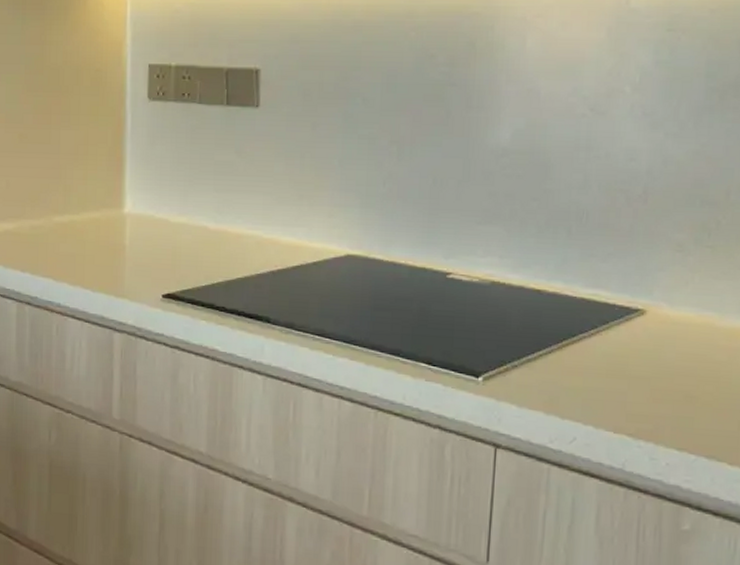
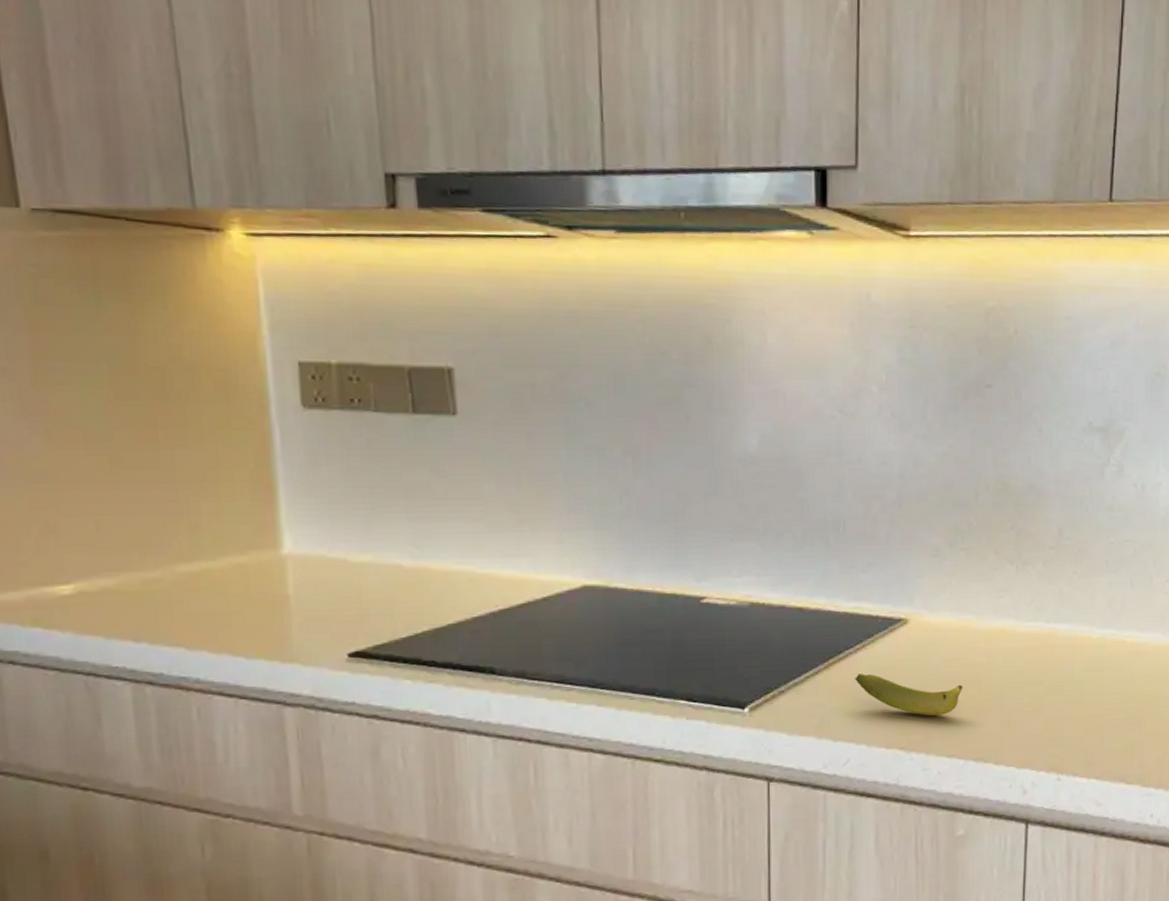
banana: none [587,357,700,408] -> present [855,673,963,716]

